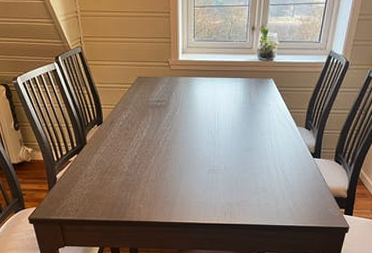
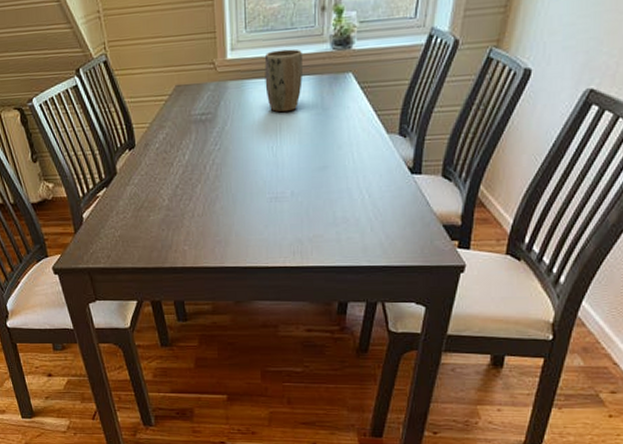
plant pot: none [208,57,236,105] -> present [264,49,303,113]

